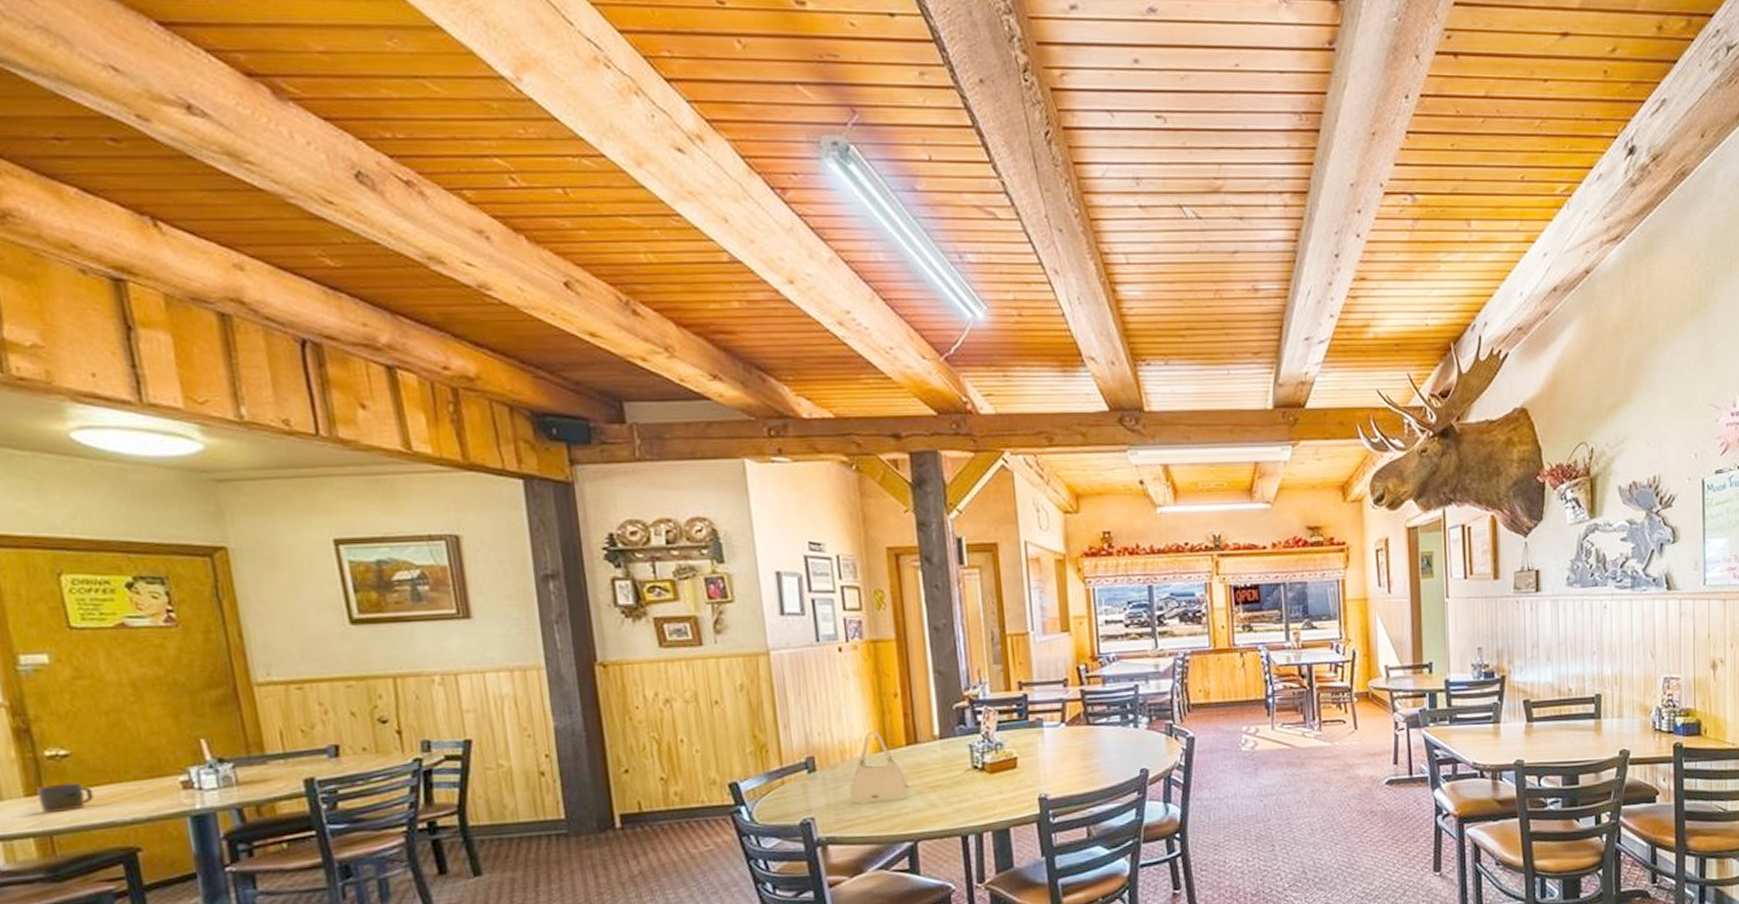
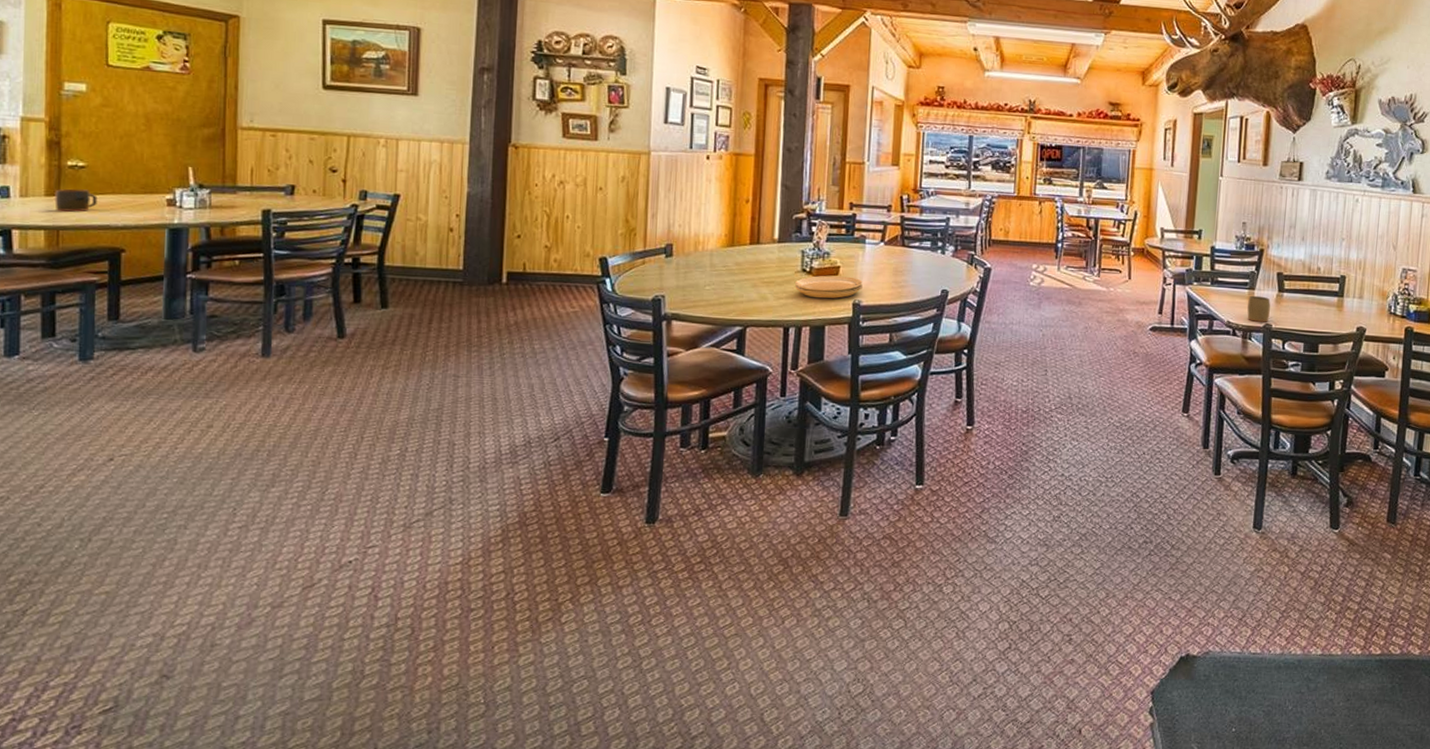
handbag: present [849,731,910,804] -> none [697,229,747,290]
plate: none [967,767,1047,798] -> present [795,275,863,299]
mug: none [1494,729,1520,759] -> present [1247,295,1271,322]

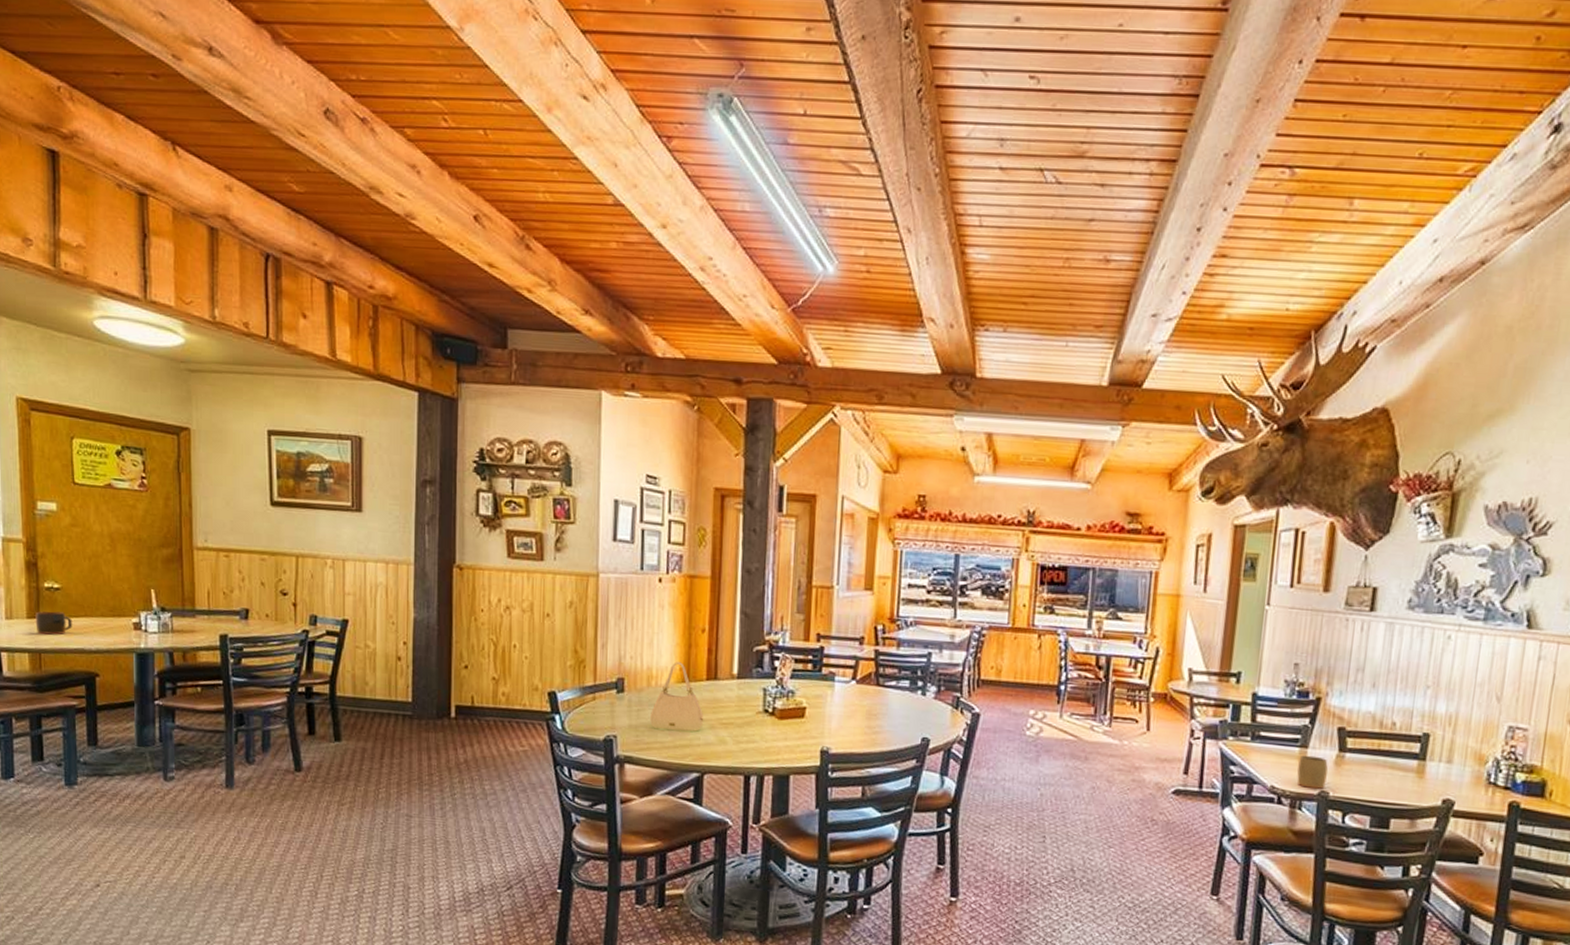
handbag: none [697,229,747,290] -> present [650,661,704,732]
plate: present [795,275,863,299] -> none [756,717,832,745]

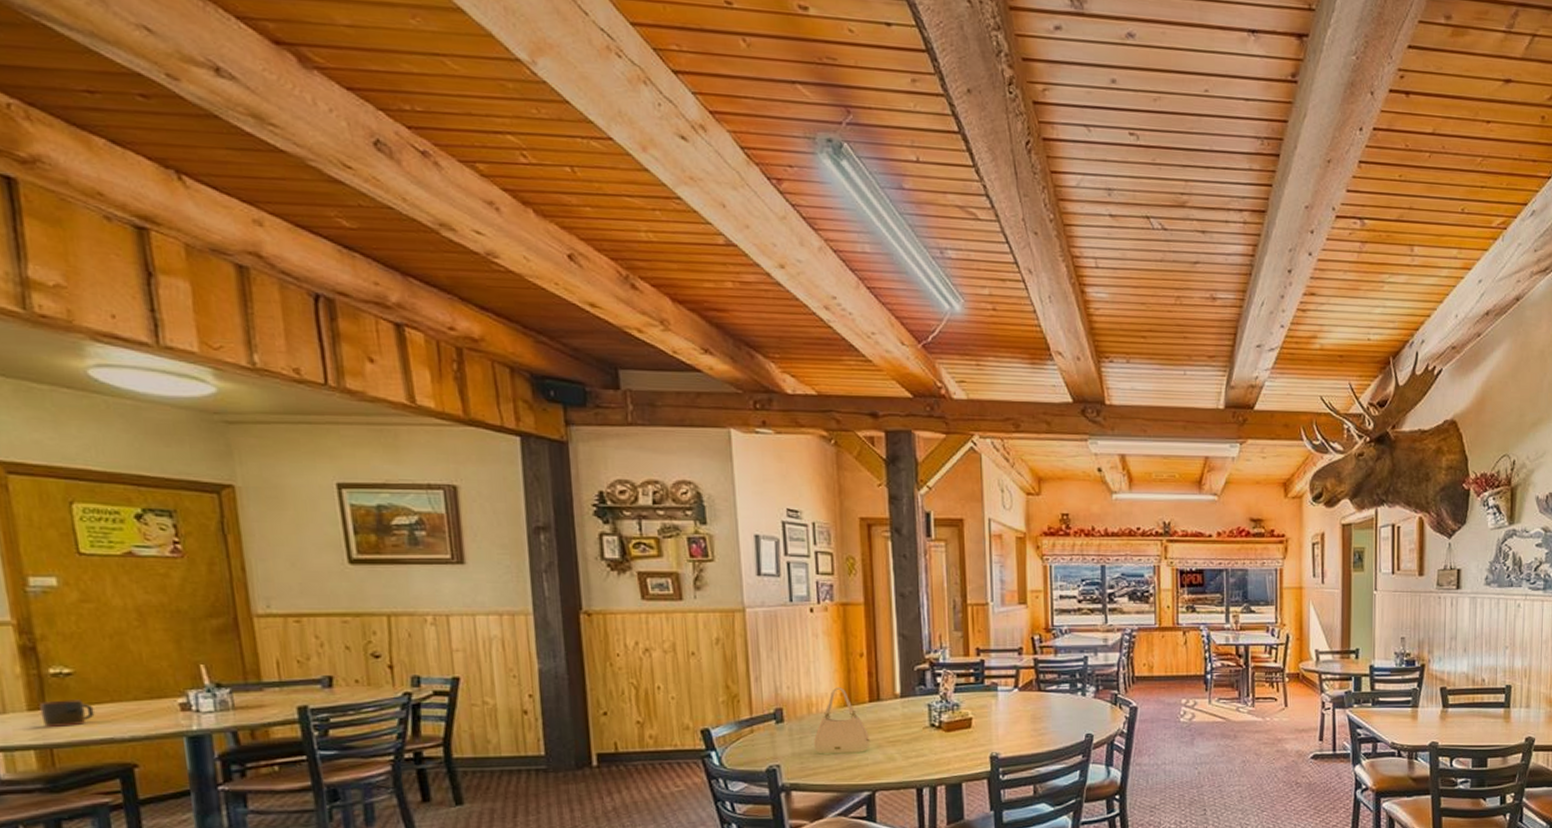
mug: present [1297,755,1328,789] -> none [1412,713,1435,741]

